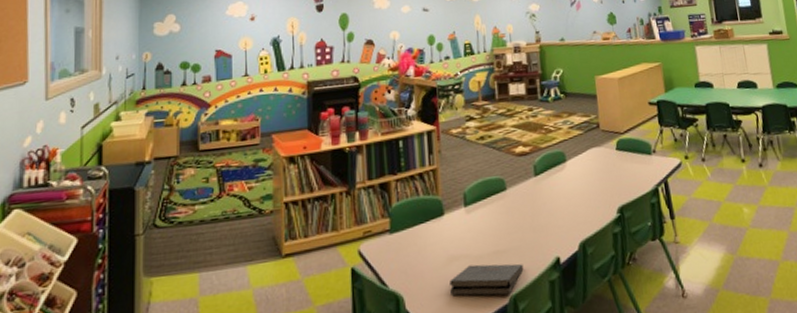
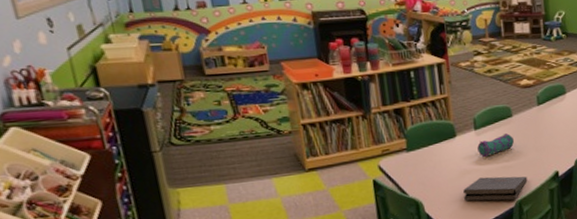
pencil case: none [467,209,509,241] -> present [477,132,515,158]

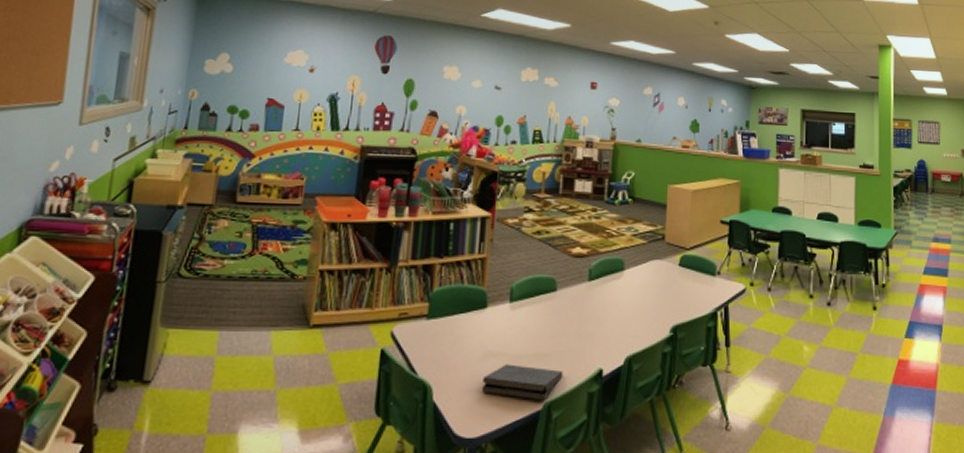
pencil case: present [477,132,515,158] -> none [509,310,555,339]

